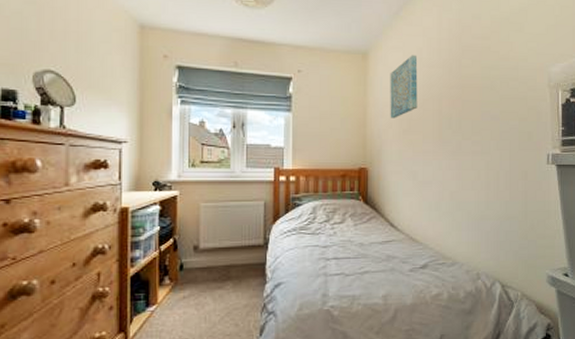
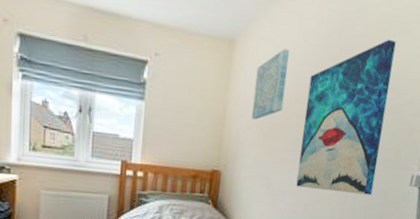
wall art: none [439,37,513,177] -> present [296,39,396,195]

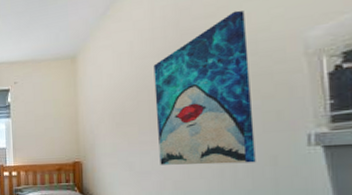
wall art: present [251,48,290,120] -> none [100,49,131,114]

